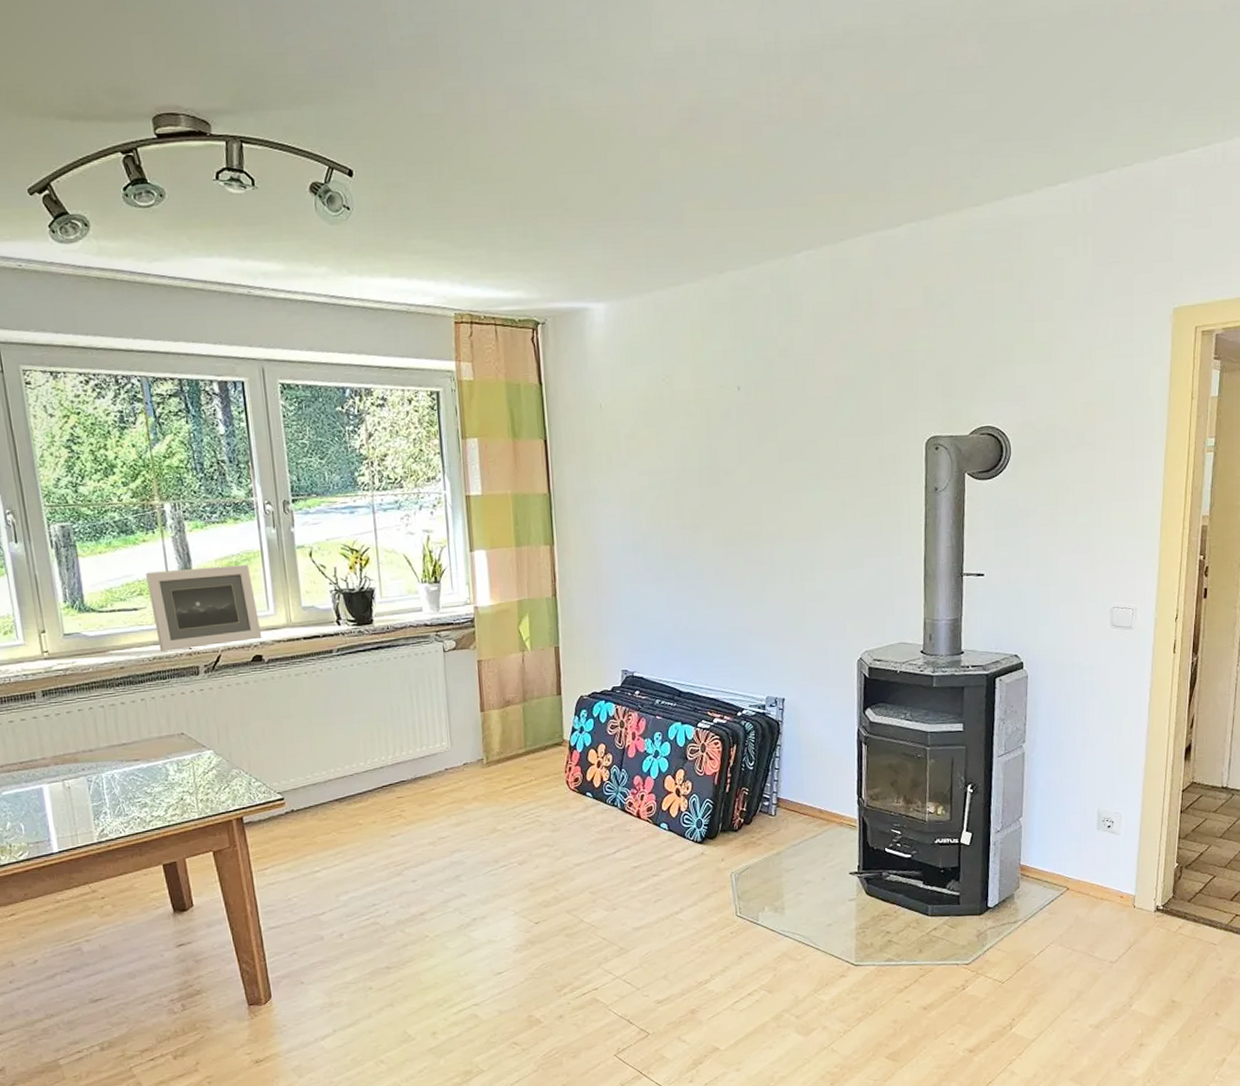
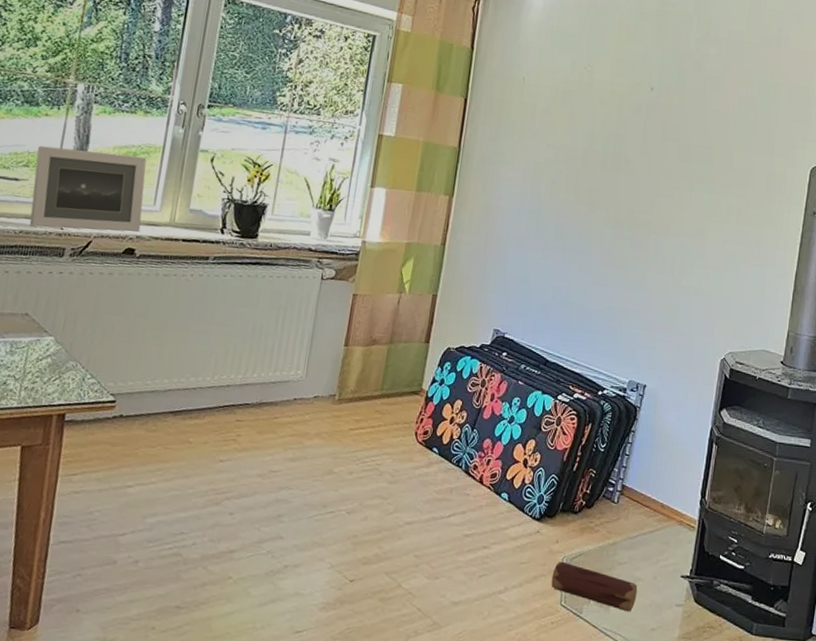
decorative log: none [723,876,809,913] -> present [551,561,638,612]

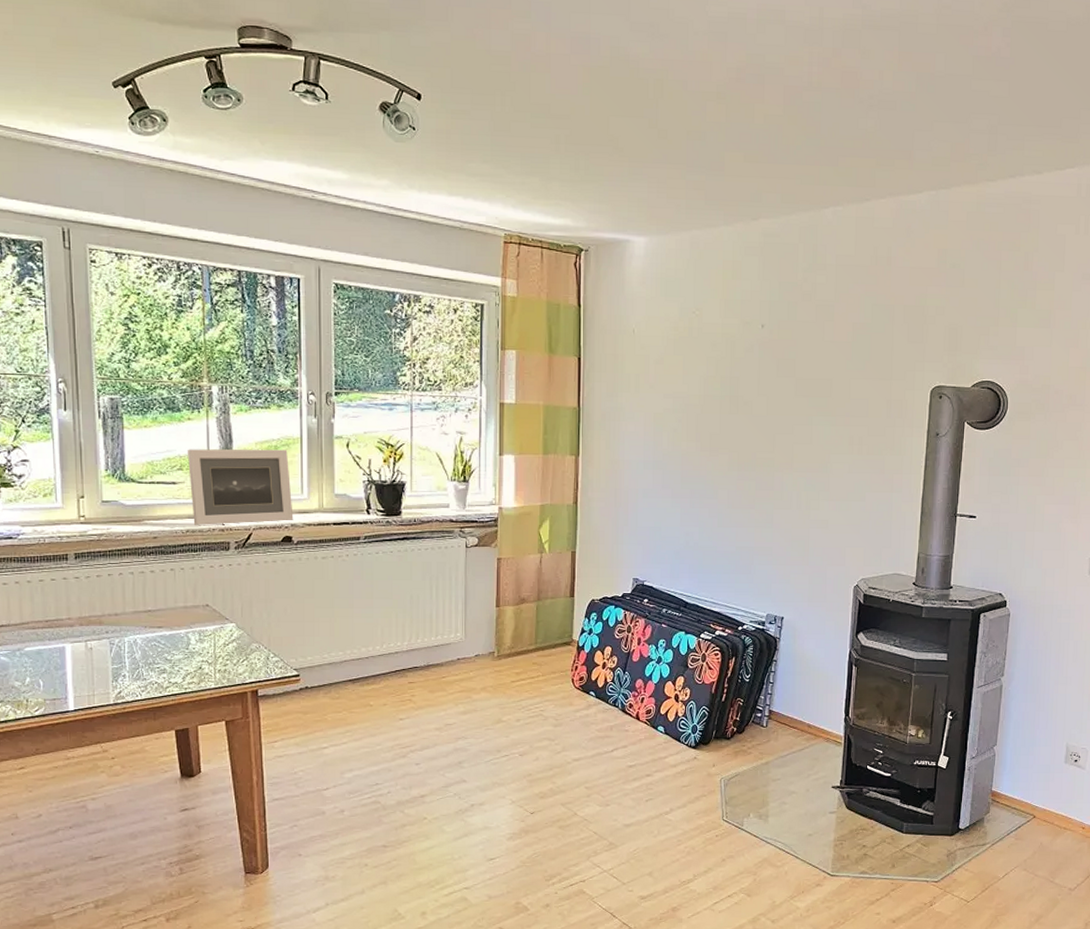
decorative log: present [551,561,638,612] -> none [712,782,792,822]

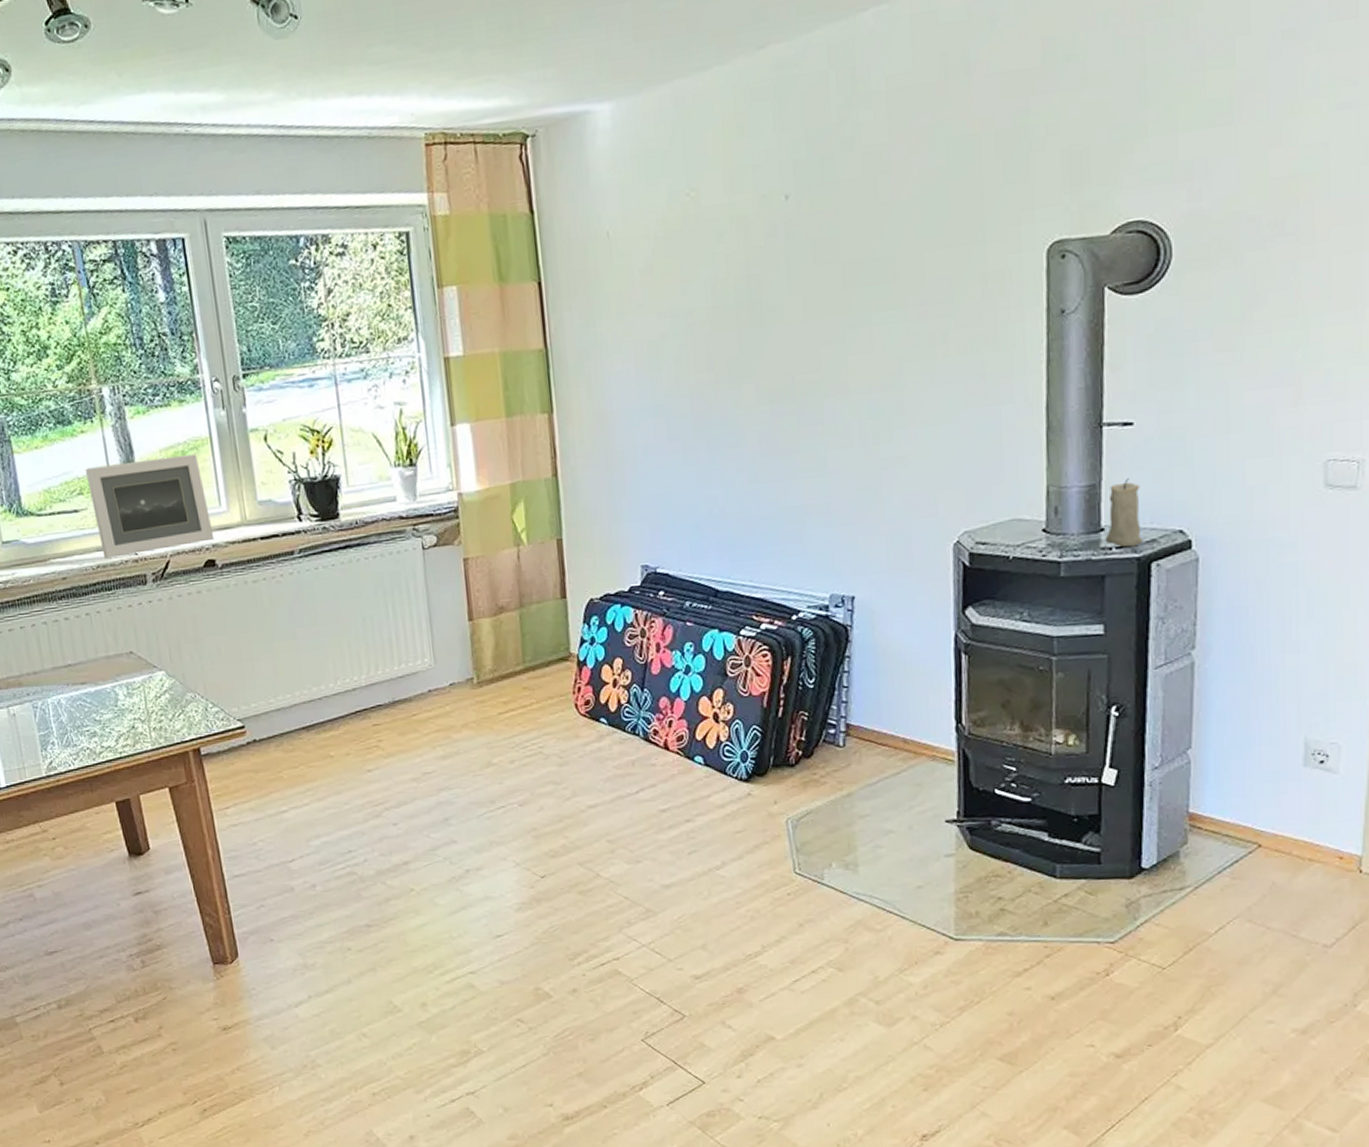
candle: none [952,554,977,602] -> present [1105,478,1143,548]

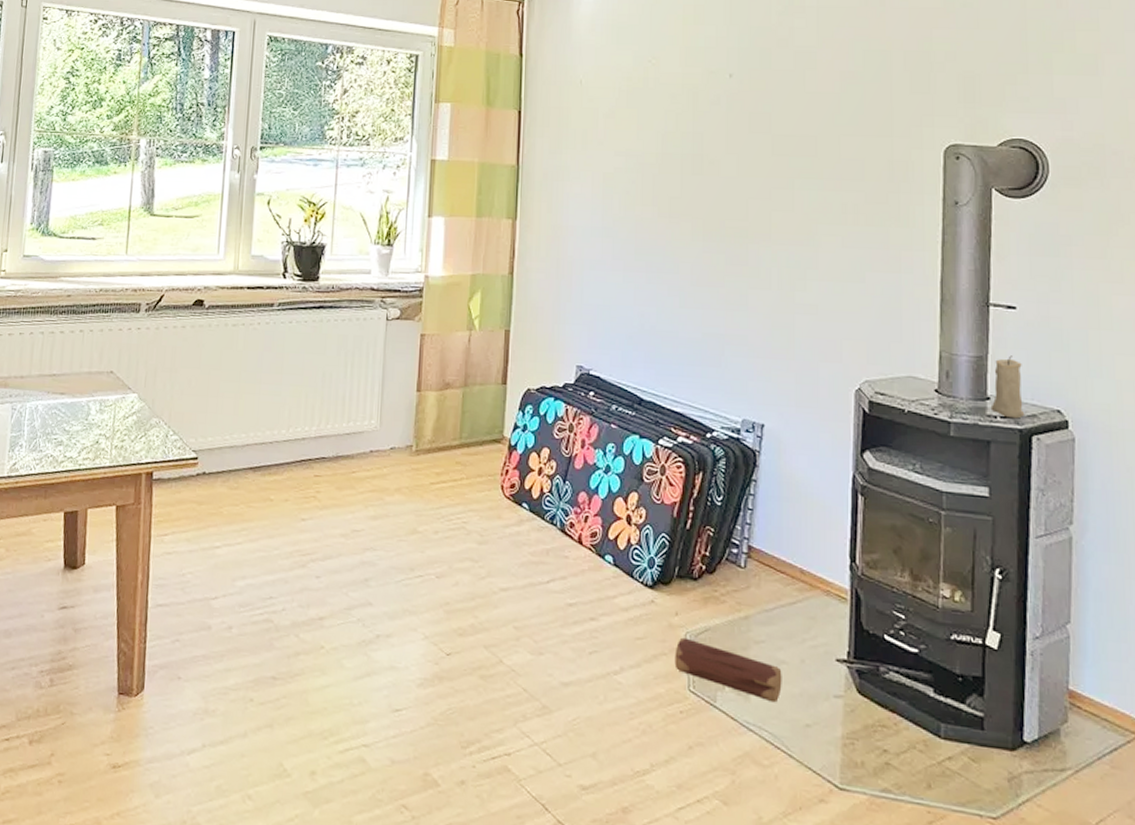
picture frame: present [84,453,214,558] -> none [107,203,208,285]
decorative log: none [777,823,891,871] -> present [674,637,782,703]

